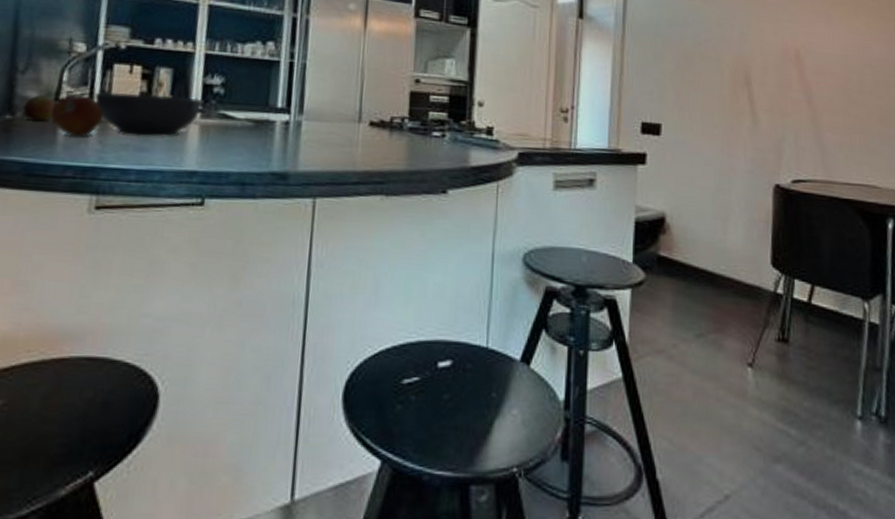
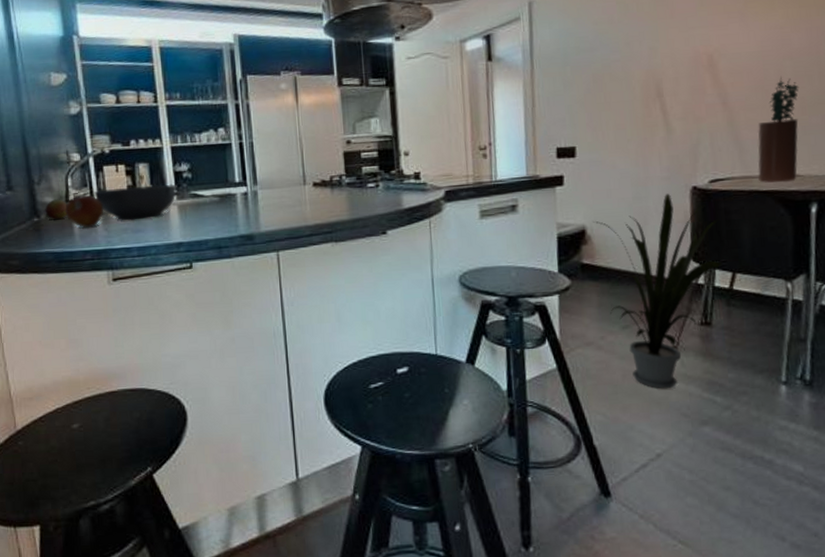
house plant: none [673,188,803,415] -> present [593,193,724,389]
vase: none [838,82,878,193] -> present [757,76,799,183]

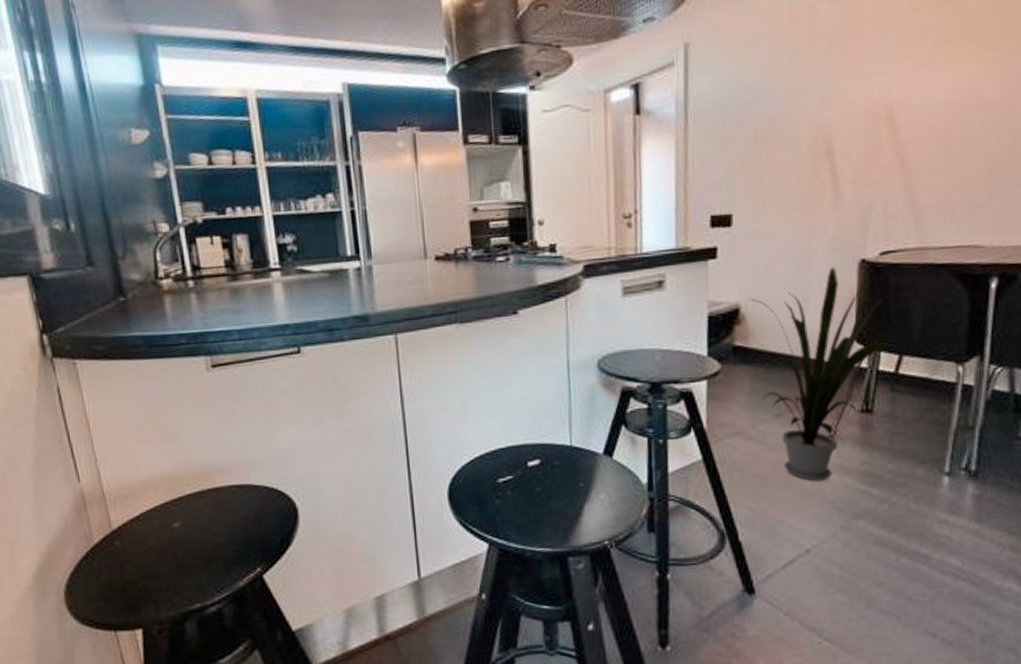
fruit: present [44,199,67,220] -> none [131,276,157,300]
fruit: present [65,194,104,227] -> none [154,270,199,308]
bowl: present [94,184,177,221] -> none [186,259,282,300]
vase: present [757,76,799,183] -> none [935,132,988,255]

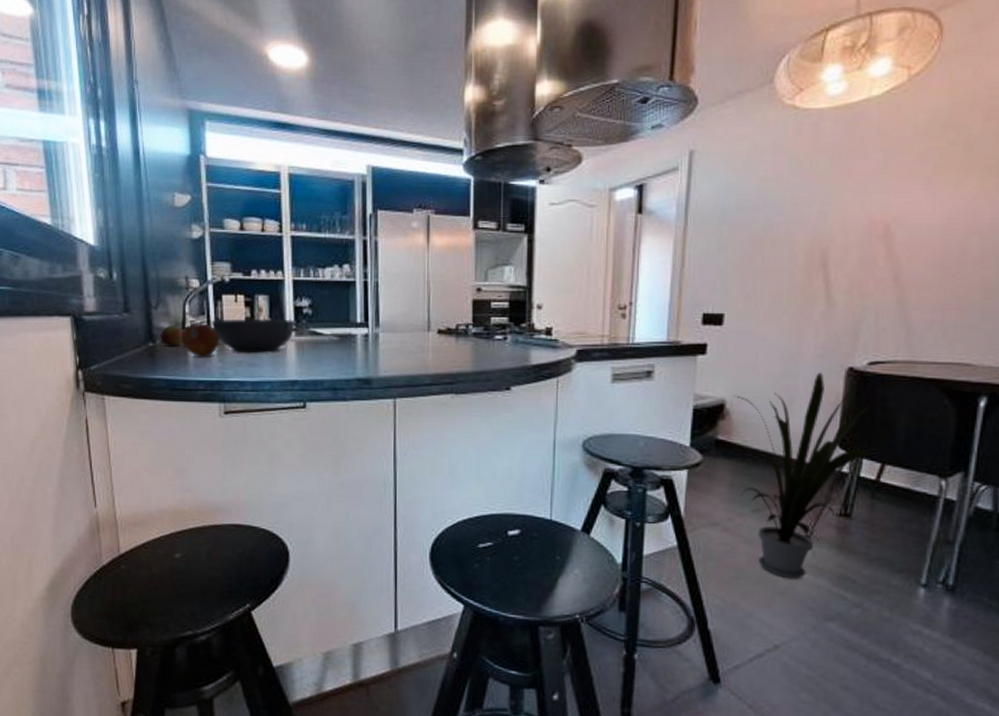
fruit: none [131,276,157,300] -> present [160,325,183,347]
fruit: none [154,270,199,308] -> present [181,323,220,357]
bowl: none [186,259,282,300] -> present [211,318,296,354]

